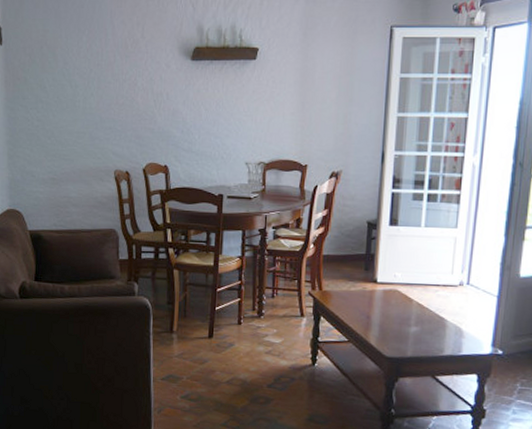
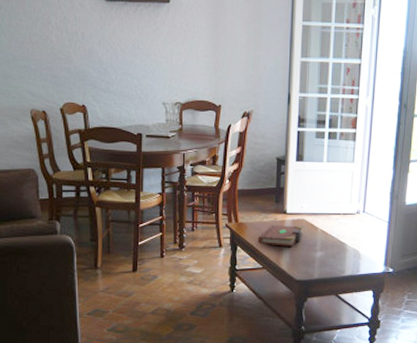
book: none [344,295,396,320] -> present [258,225,303,247]

